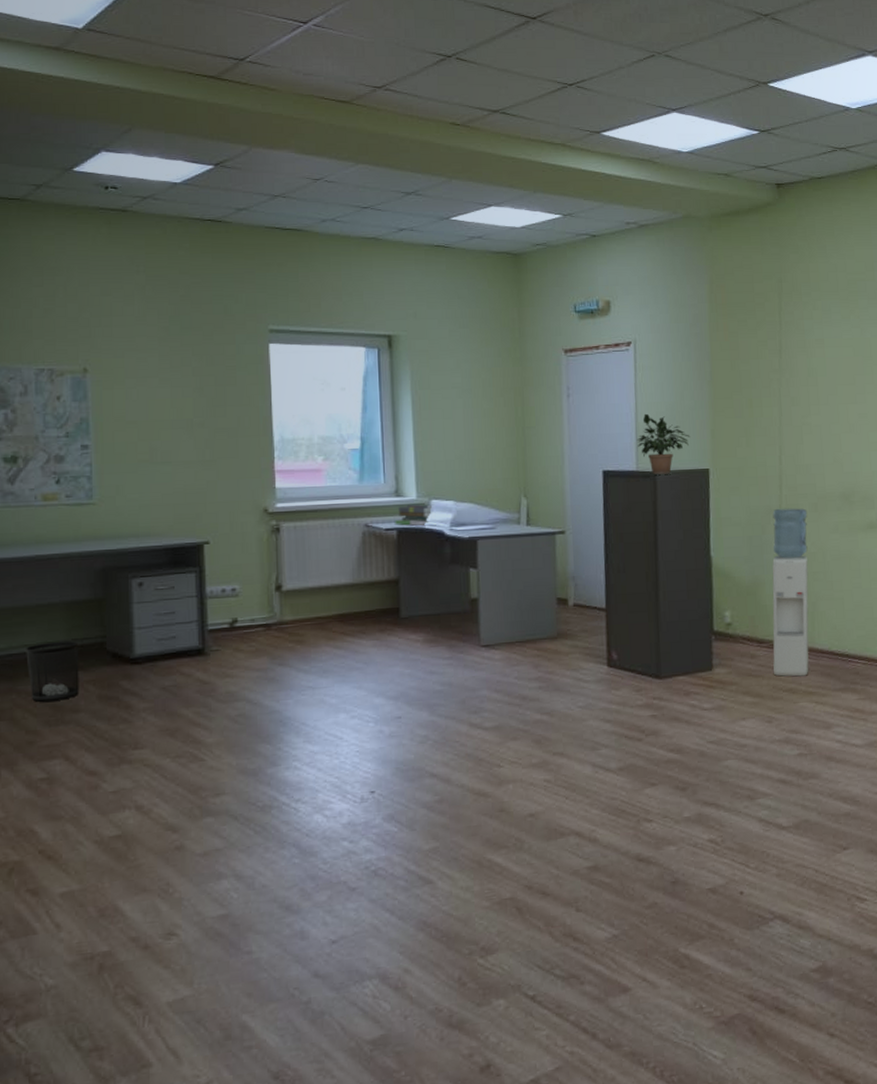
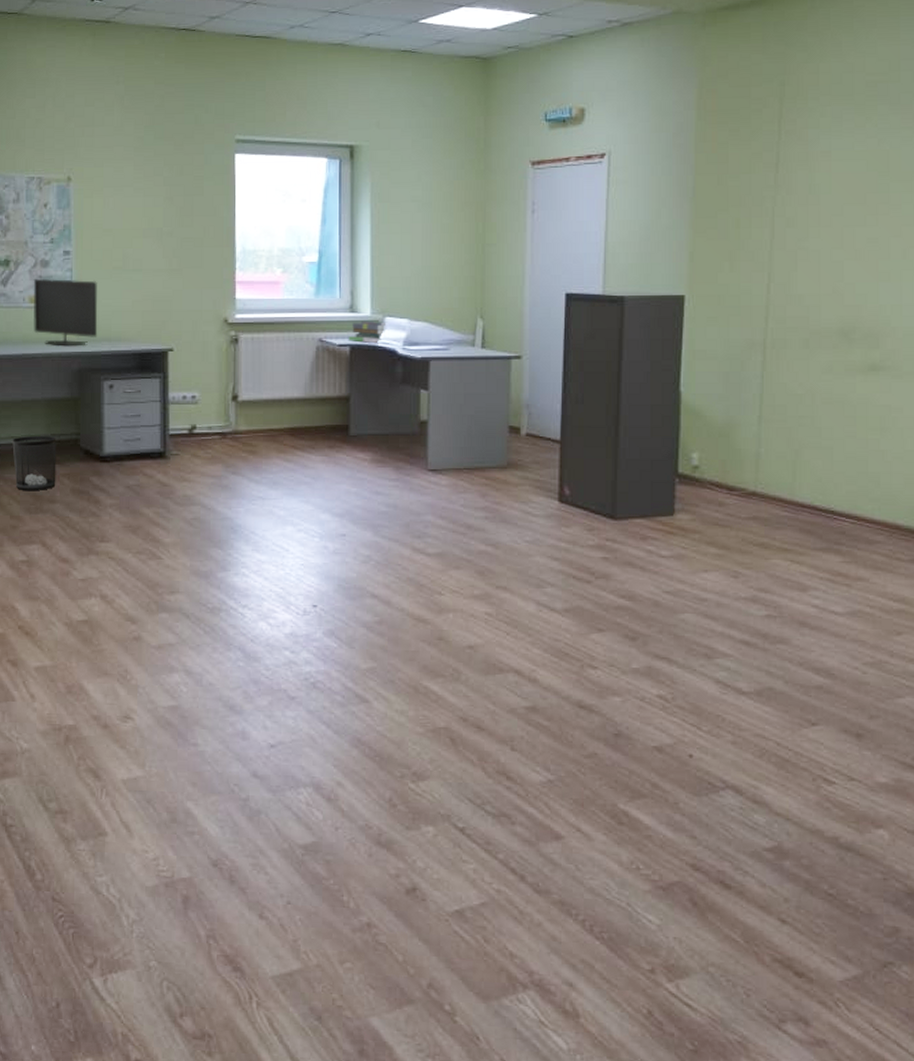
monitor: none [46,474,123,546] -> present [33,278,98,347]
potted plant: present [636,413,691,475] -> none [604,232,666,300]
water cooler: present [772,507,809,677] -> none [744,342,797,531]

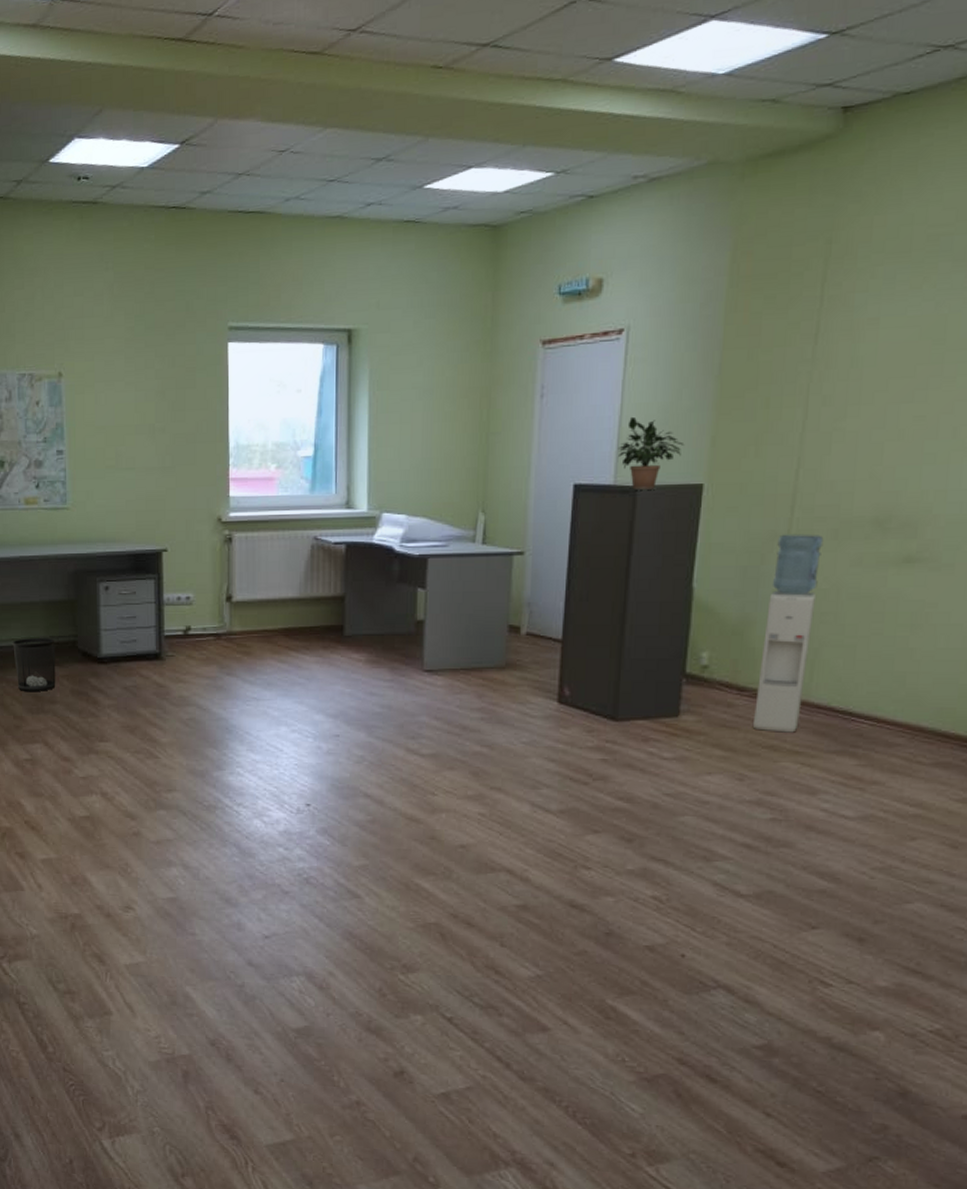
monitor: present [33,278,98,347] -> none [28,478,92,549]
books: present [348,320,388,344] -> none [344,517,385,541]
potted plant: none [604,232,666,300] -> present [617,416,685,490]
water cooler: none [744,342,797,531] -> present [753,533,824,733]

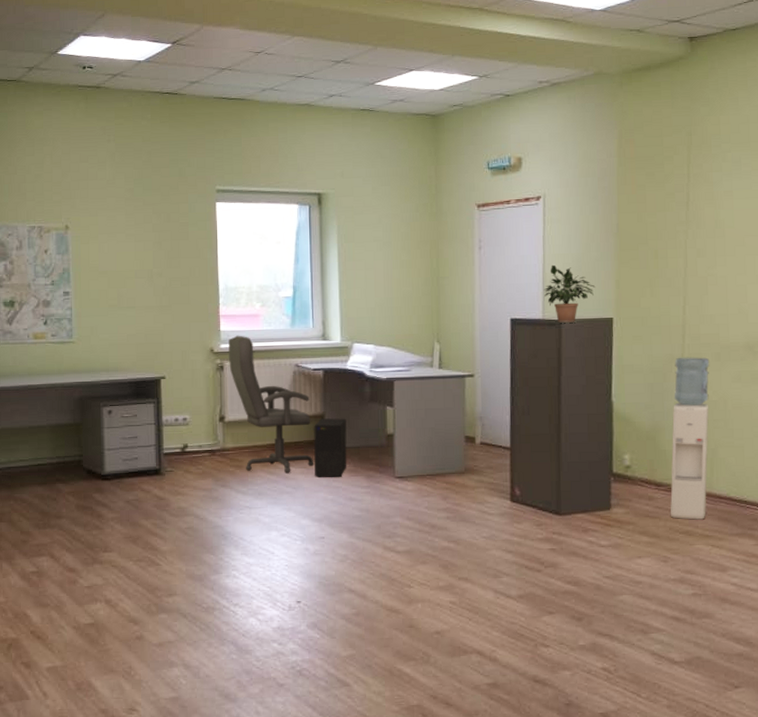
waste bin: present [13,638,56,691] -> none [21,458,62,508]
office chair: none [238,502,332,662] -> present [228,335,315,474]
computer tower: none [331,600,370,668] -> present [314,418,347,477]

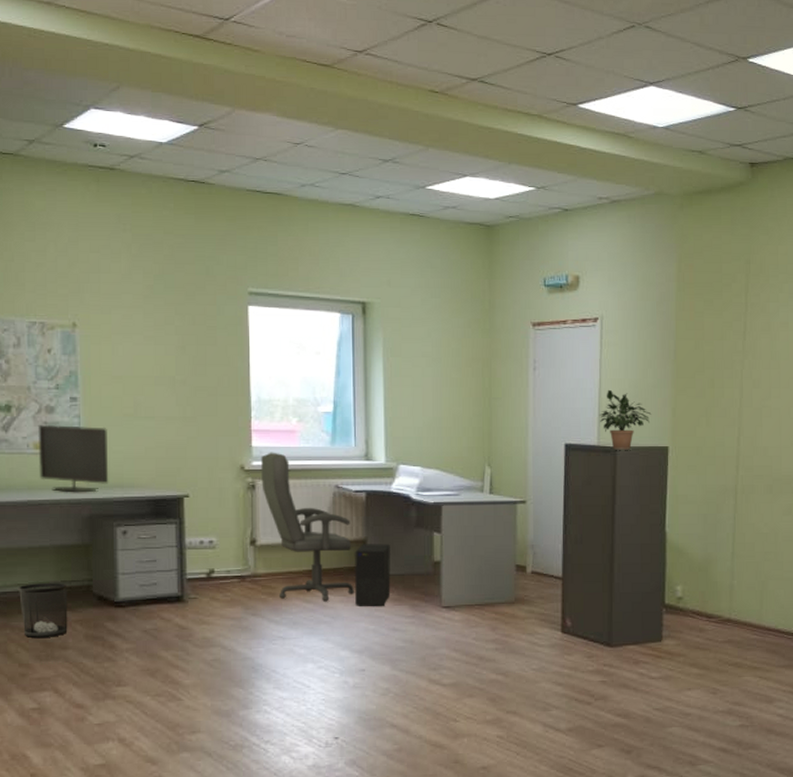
waste bin: none [21,458,62,508] -> present [19,583,68,638]
monitor: none [36,316,97,378] -> present [37,424,109,493]
water cooler: present [670,356,710,520] -> none [721,488,762,652]

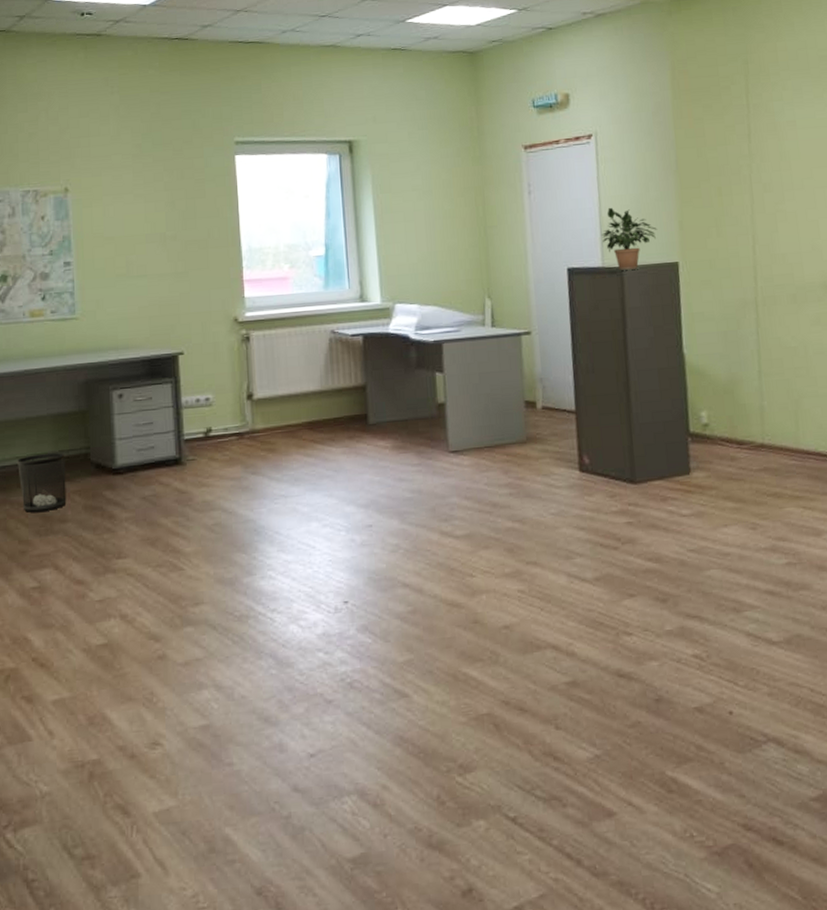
monitor: present [37,424,109,493] -> none [33,289,104,360]
office chair: present [261,452,355,602] -> none [254,301,357,455]
computer tower: present [355,544,391,606] -> none [355,388,395,457]

